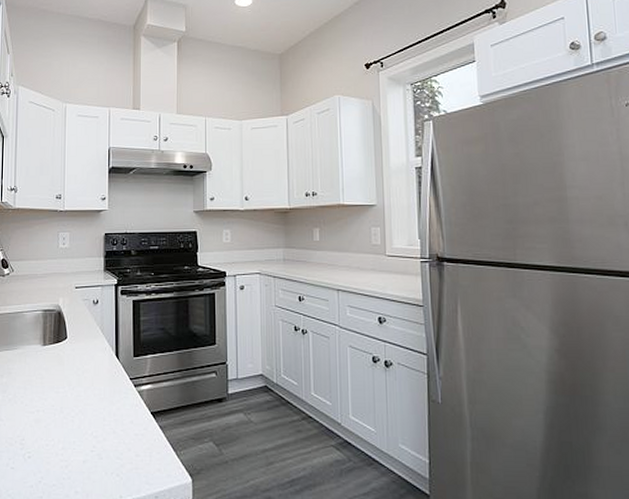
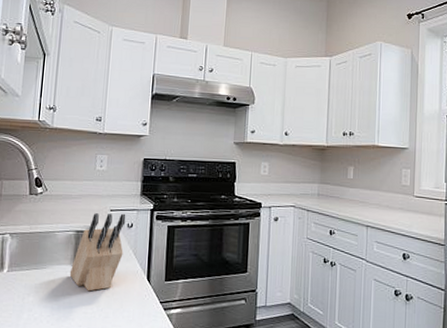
knife block: none [40,290,91,371] -> present [69,213,126,292]

